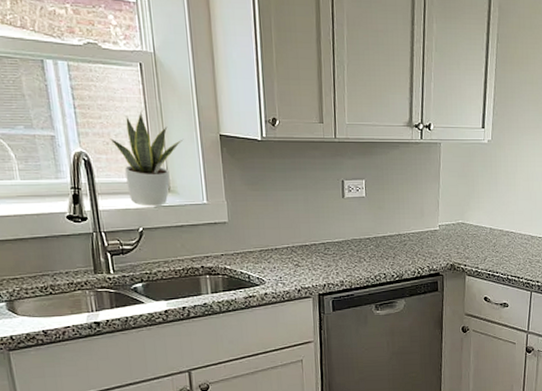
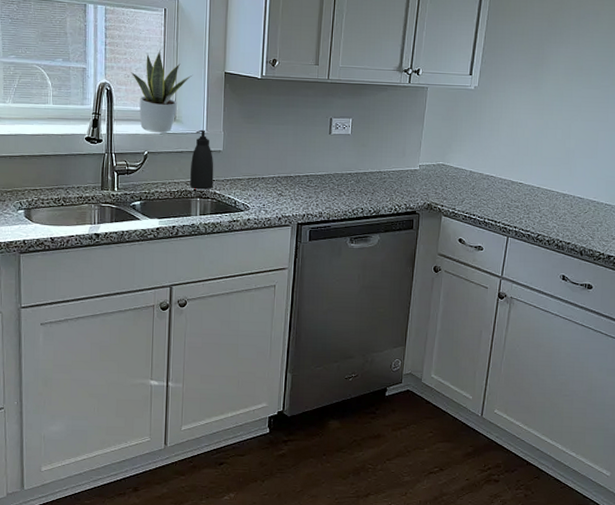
soap dispenser: none [194,200,223,266] -> present [190,129,214,190]

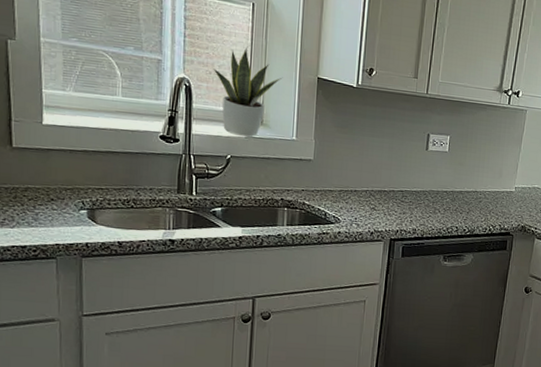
soap dispenser: present [190,129,214,190] -> none [277,136,304,199]

